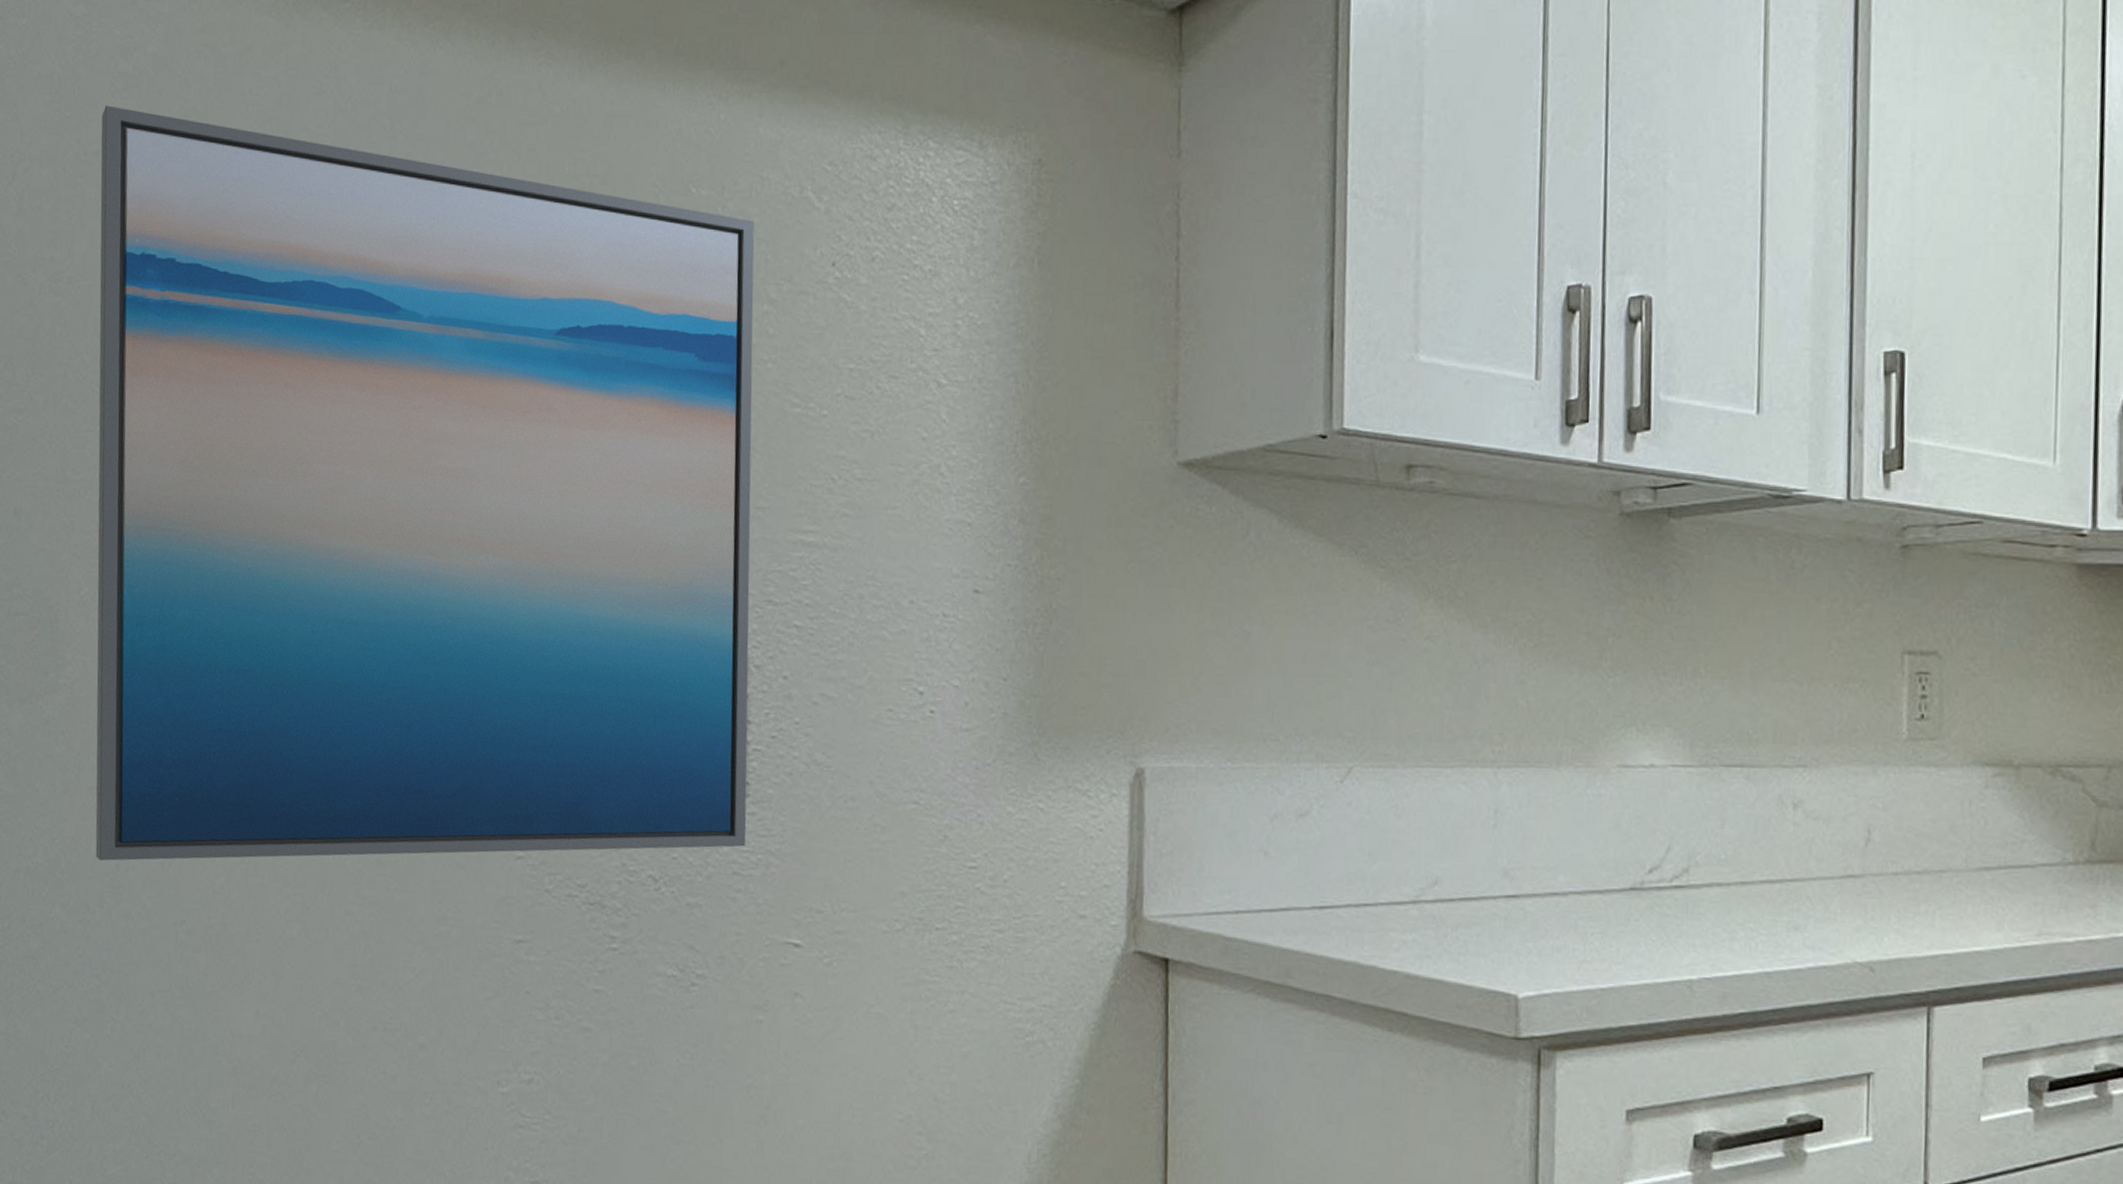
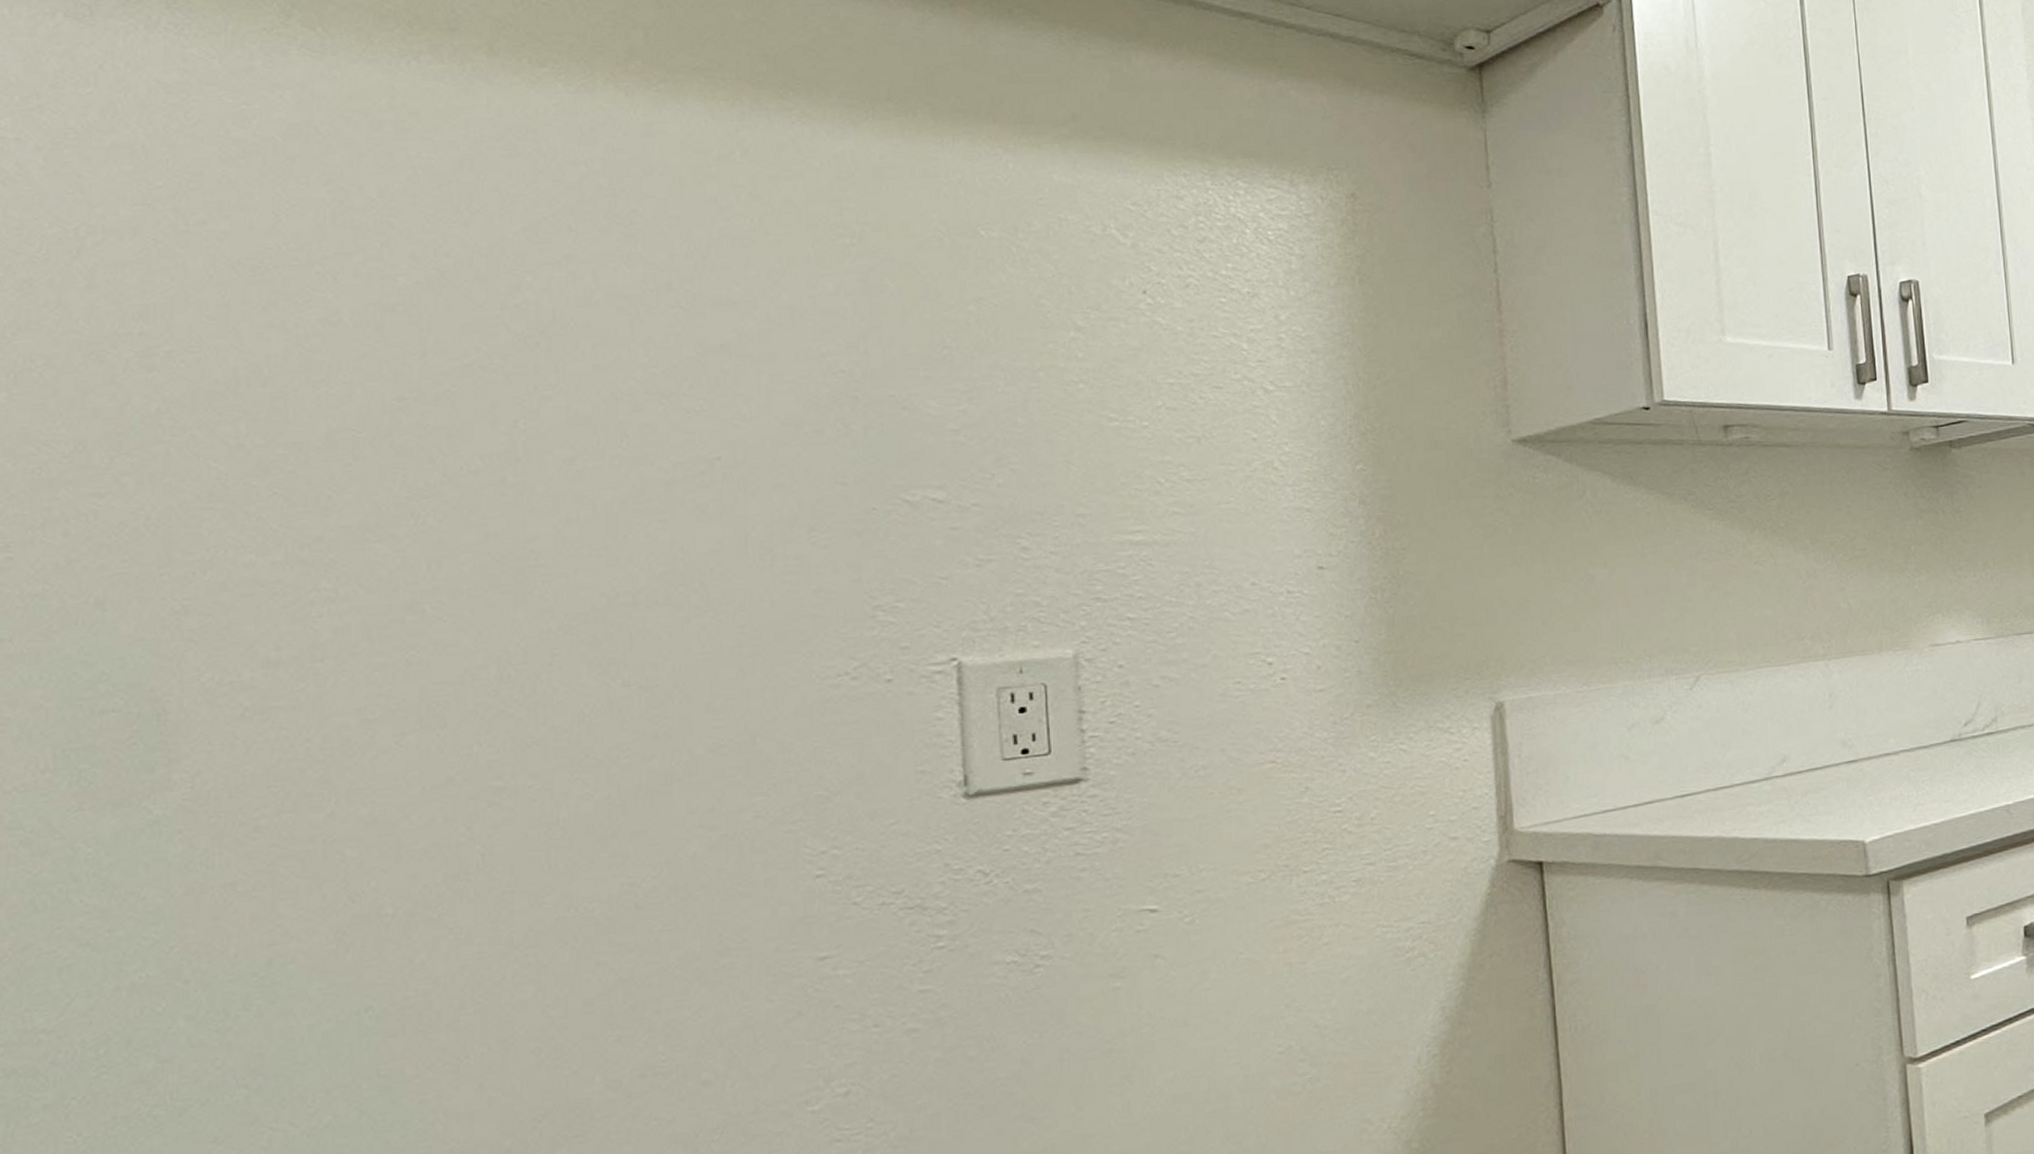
wall art: present [95,105,755,861] -> none [208,173,1088,961]

